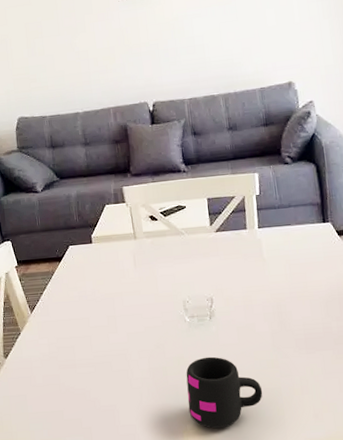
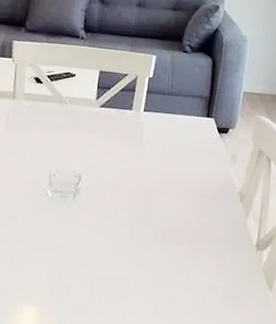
mug: present [186,356,263,429] -> none [28,236,111,314]

